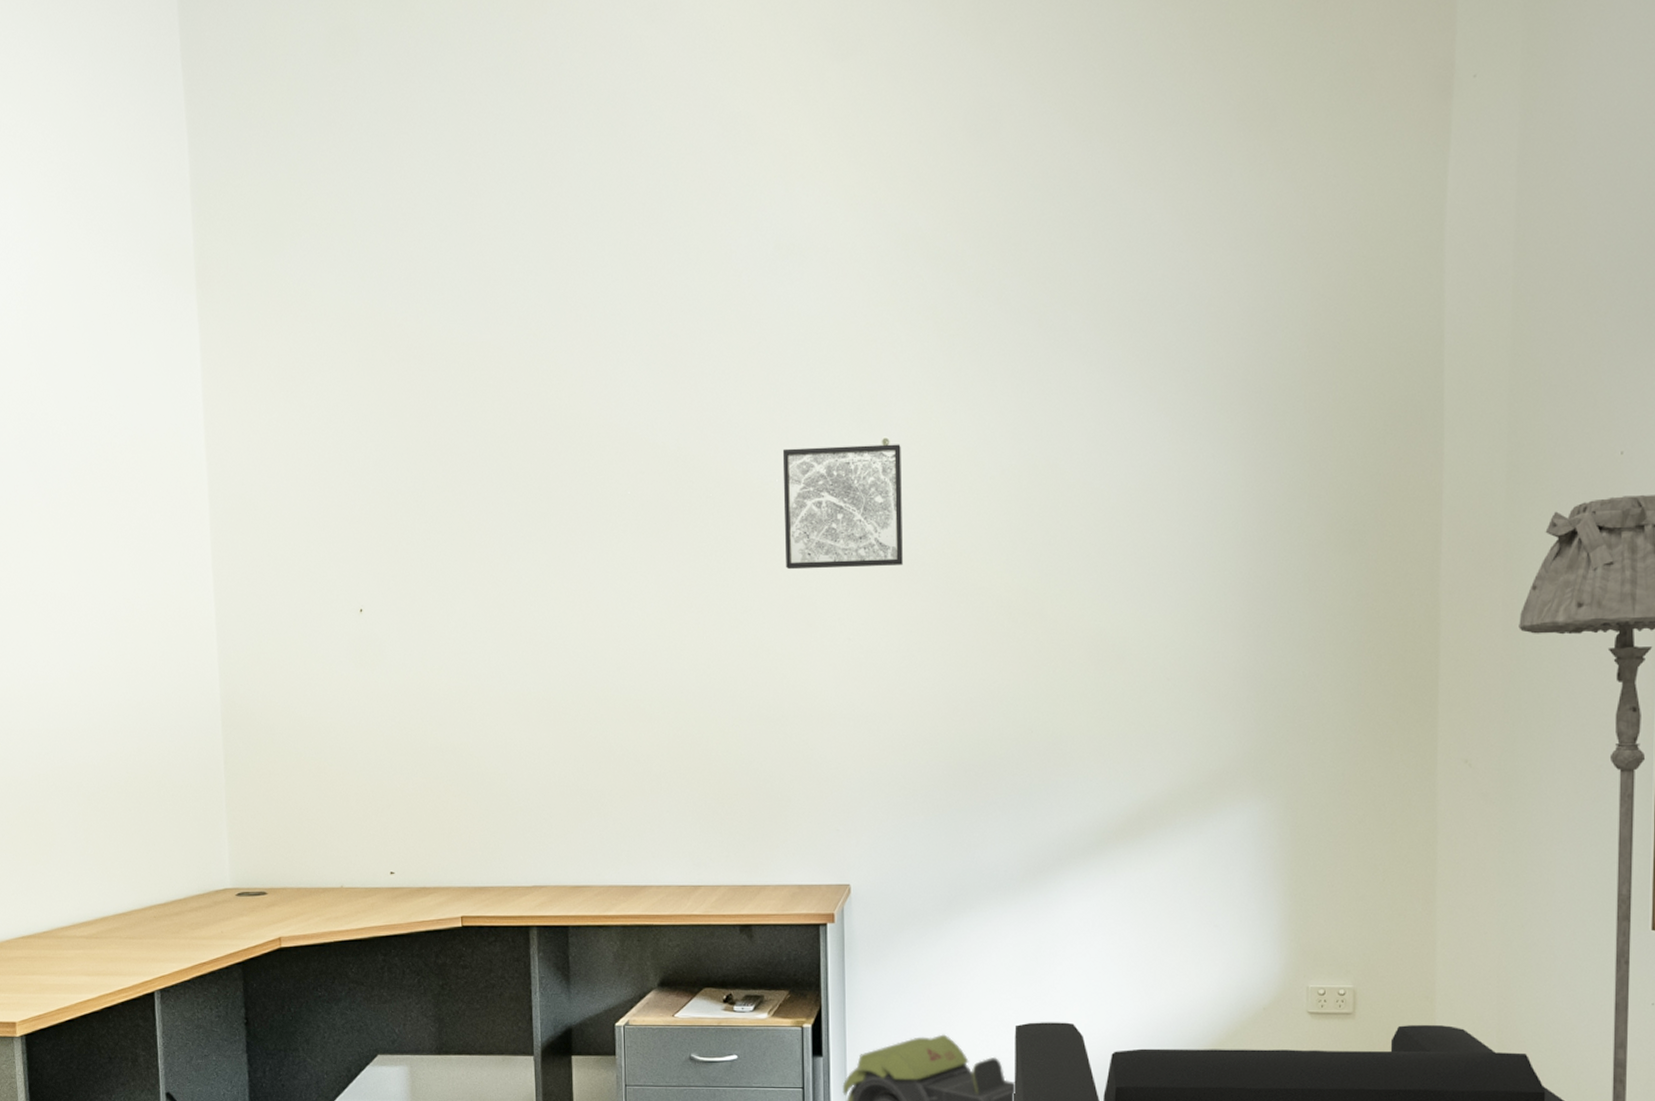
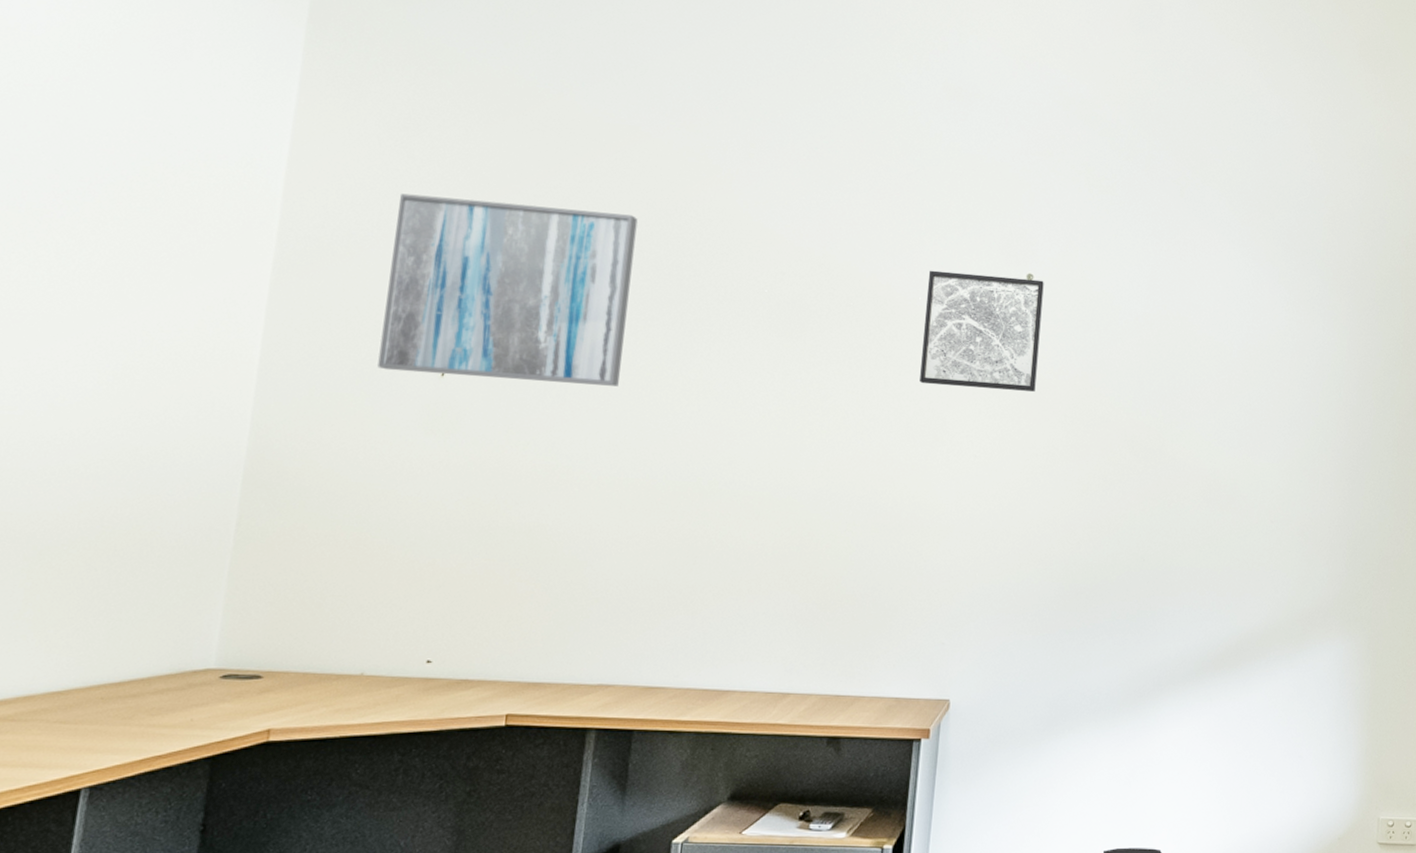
wall art: none [299,433,510,612] -> present [377,193,638,386]

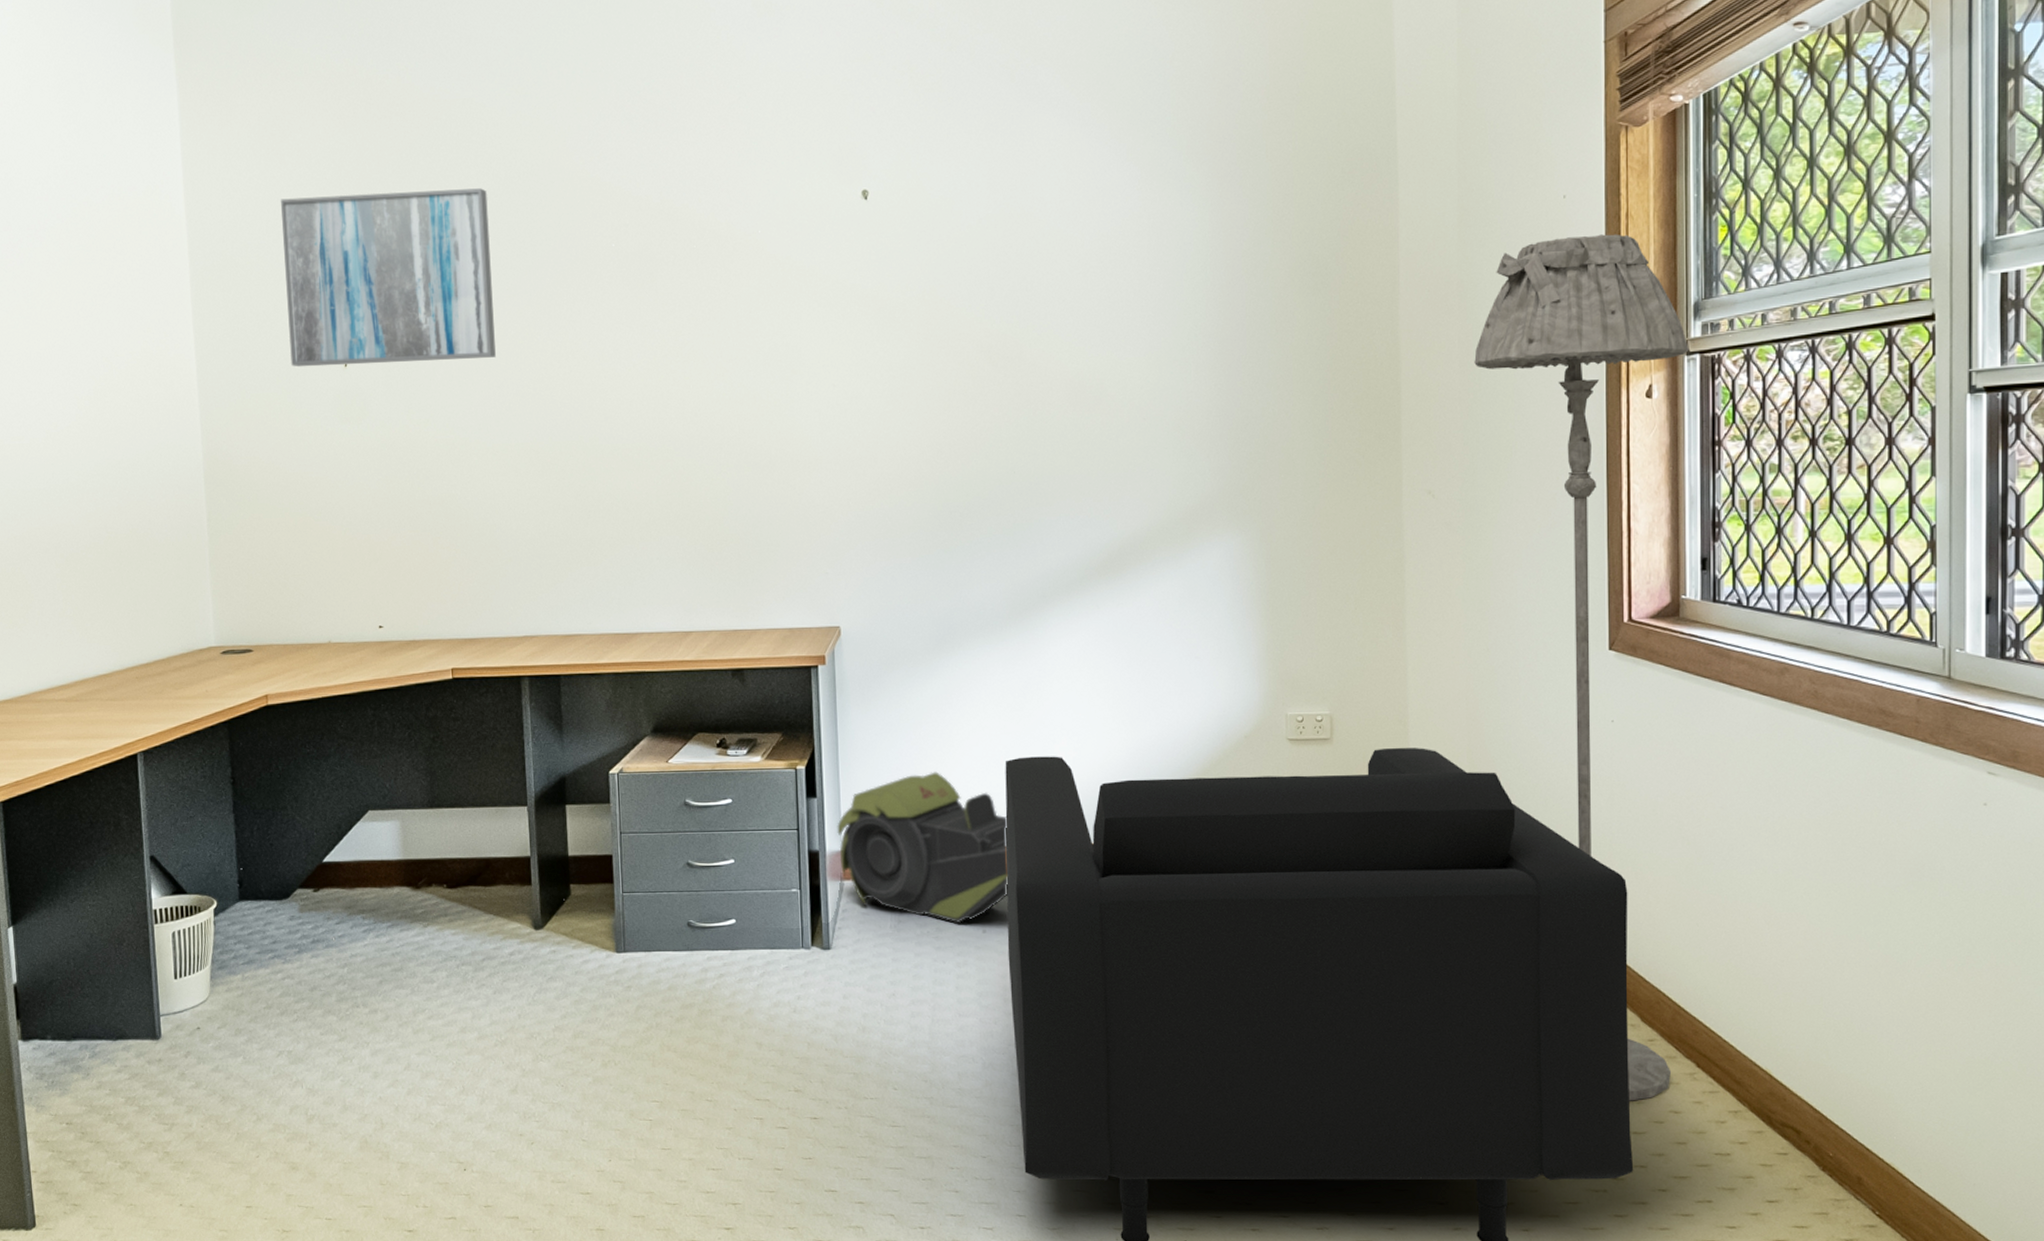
wall art: present [920,270,1044,392] -> none [764,195,885,319]

